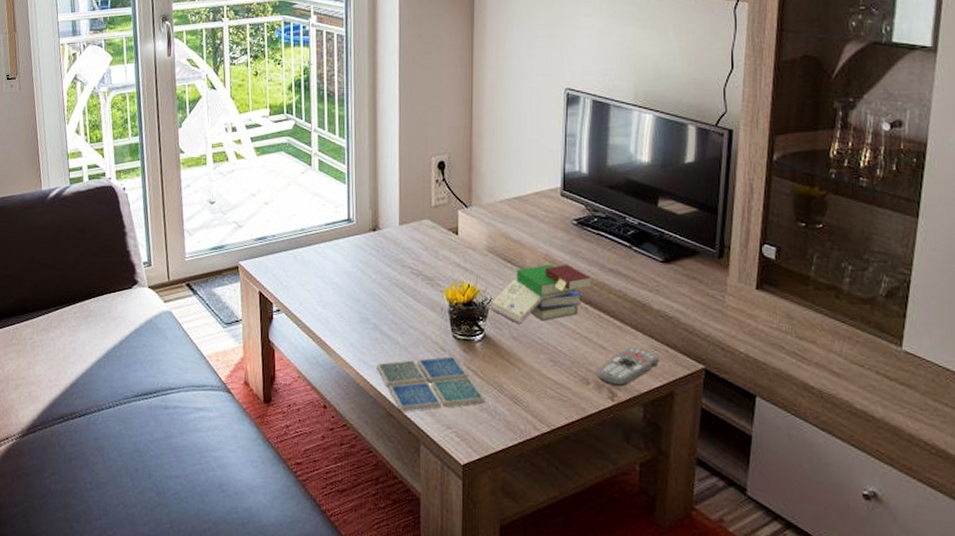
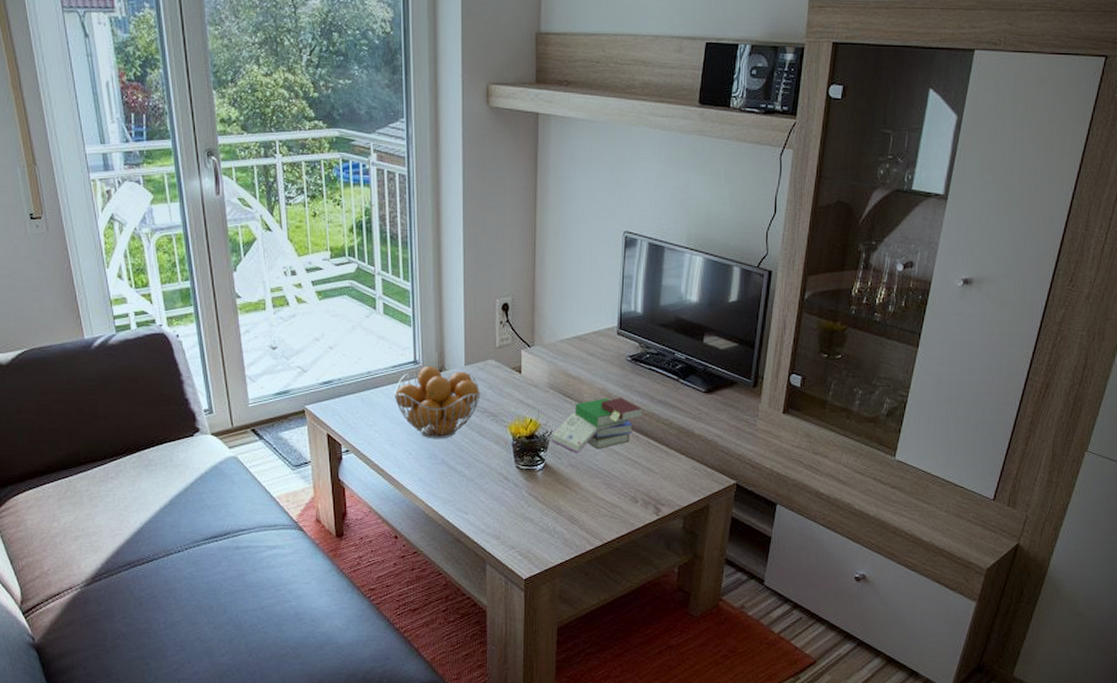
fruit basket: none [326,224,415,302] -> present [393,365,481,439]
drink coaster: present [377,356,485,412] -> none [445,484,545,537]
remote control: present [597,346,659,387] -> none [645,468,698,503]

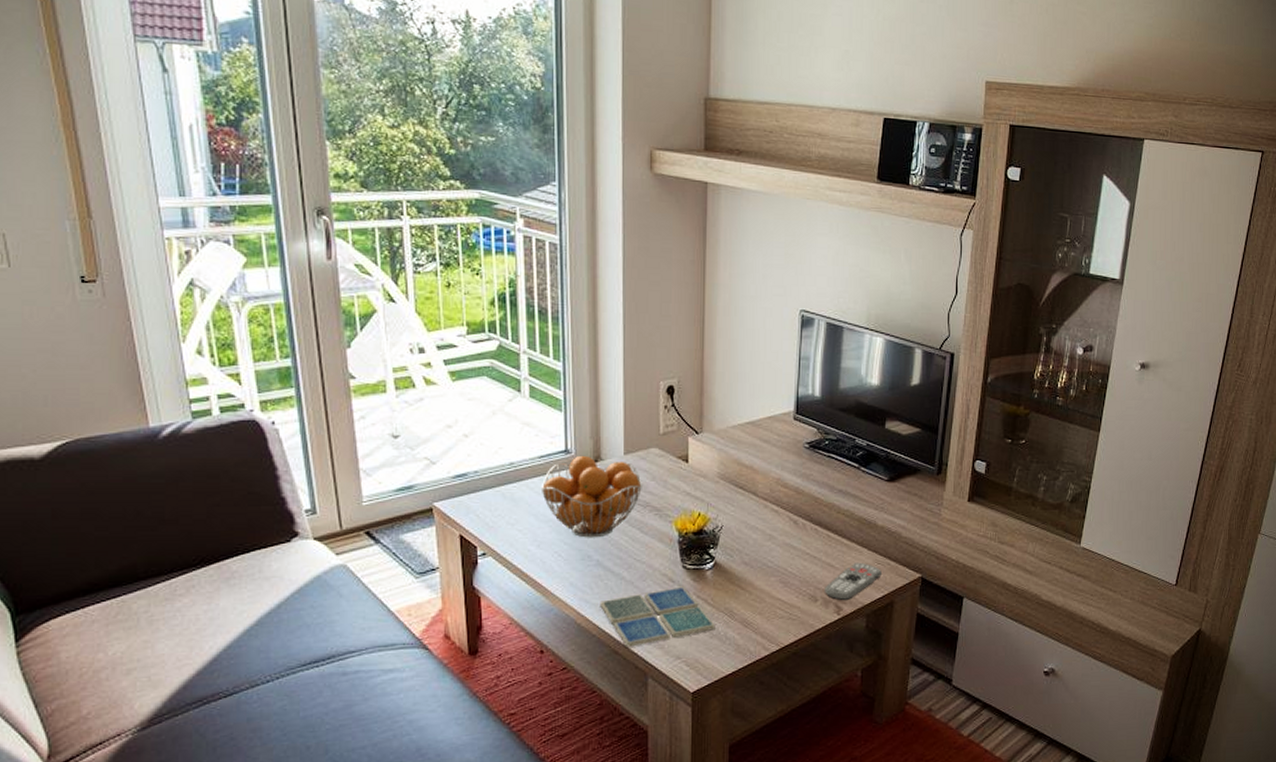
drink coaster: none [445,484,545,537] -> present [600,586,715,647]
book: present [550,398,642,453] -> none [721,488,821,549]
remote control: none [645,468,698,503] -> present [825,562,882,601]

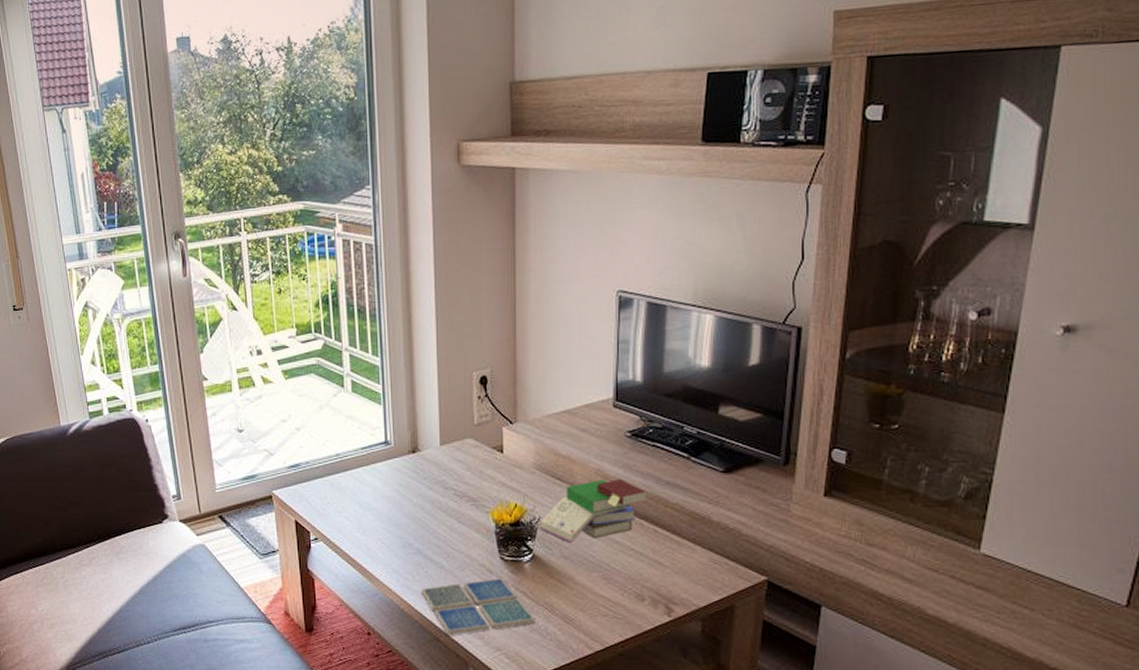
fruit basket: present [540,455,642,538] -> none [364,446,458,527]
book: none [721,488,821,549] -> present [538,479,646,543]
remote control: present [825,562,882,601] -> none [653,561,719,602]

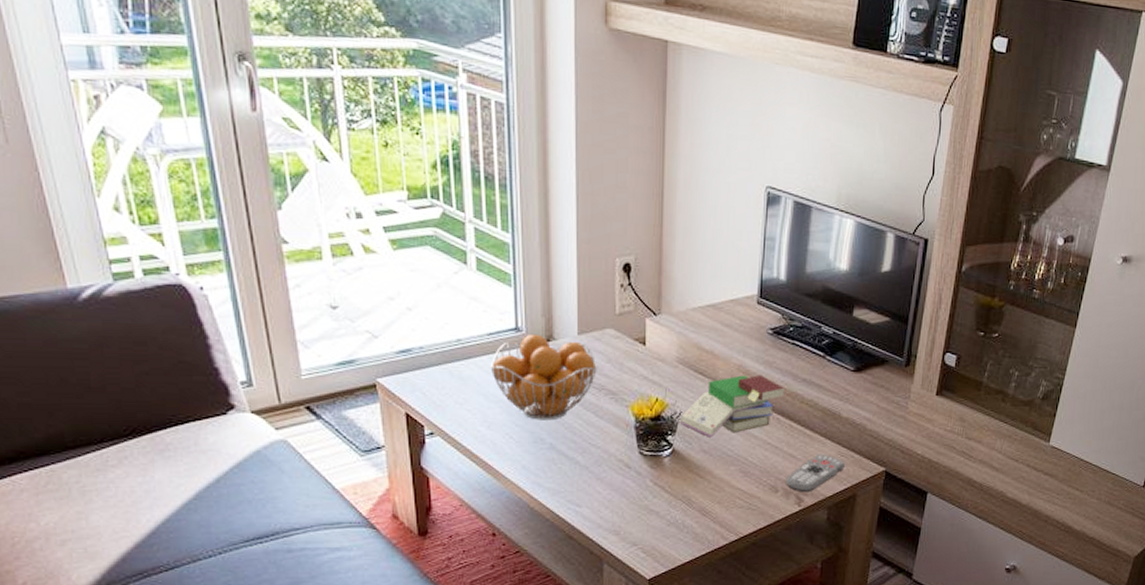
fruit basket: none [364,446,458,527] -> present [490,333,597,421]
drink coaster: present [421,578,535,635] -> none [554,473,673,533]
remote control: none [653,561,719,602] -> present [786,454,845,493]

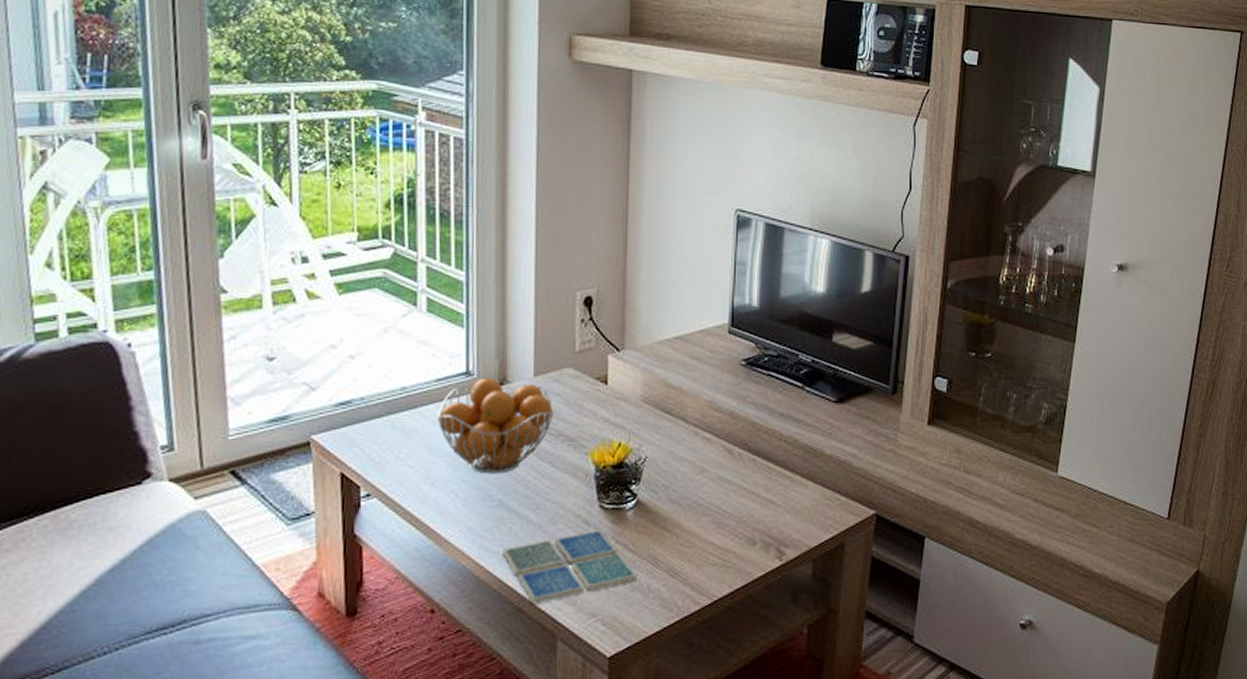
drink coaster: none [554,473,673,533] -> present [502,529,637,604]
book: present [679,375,784,437] -> none [644,412,760,485]
remote control: present [786,454,845,493] -> none [764,498,830,544]

